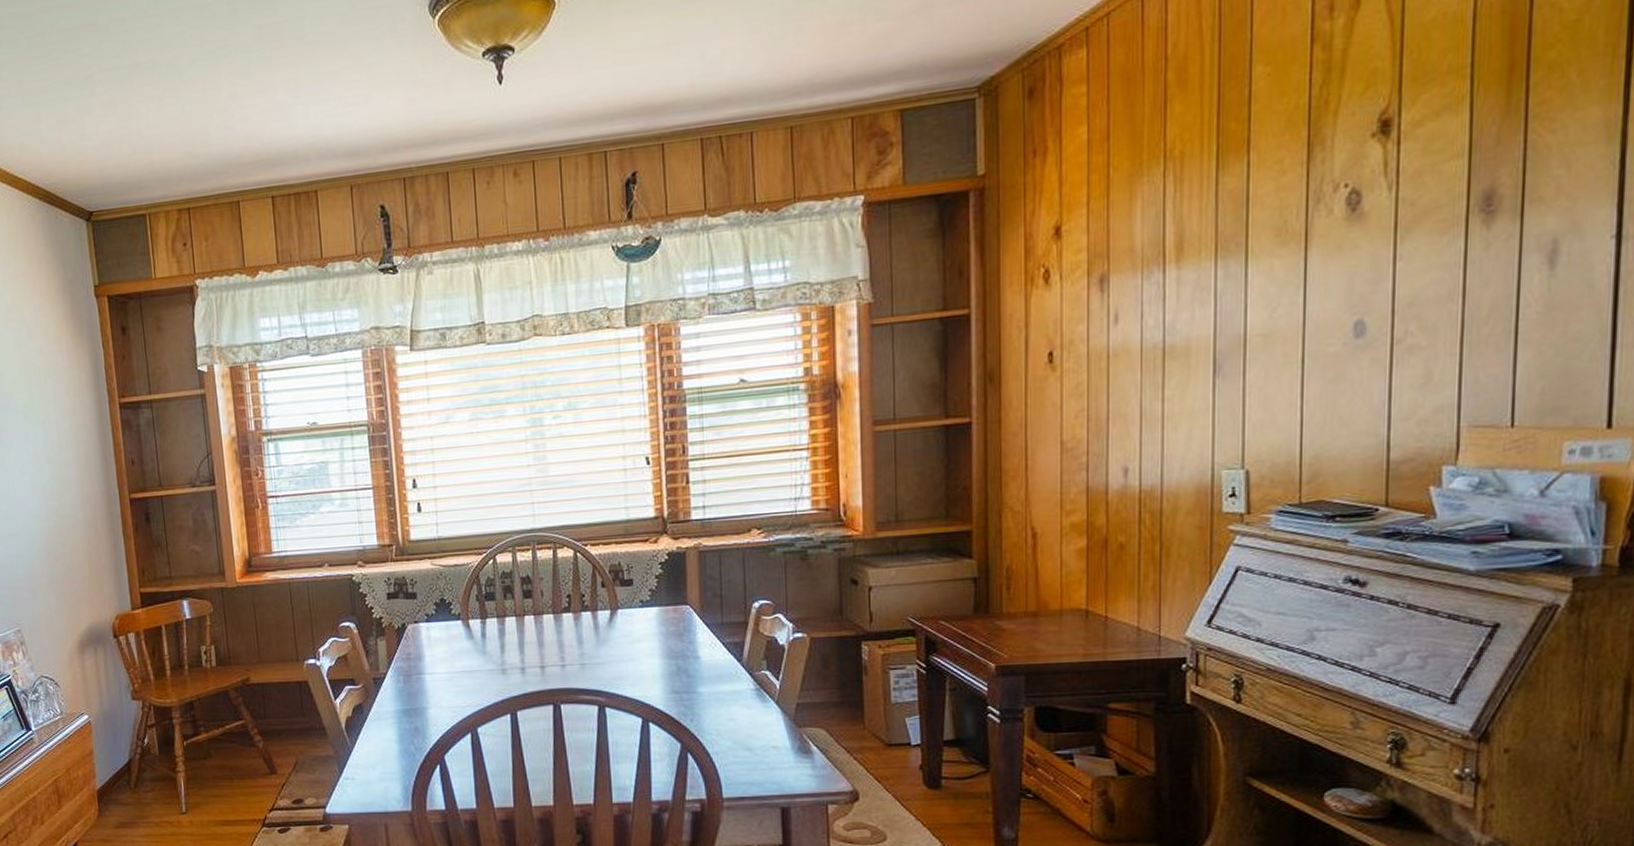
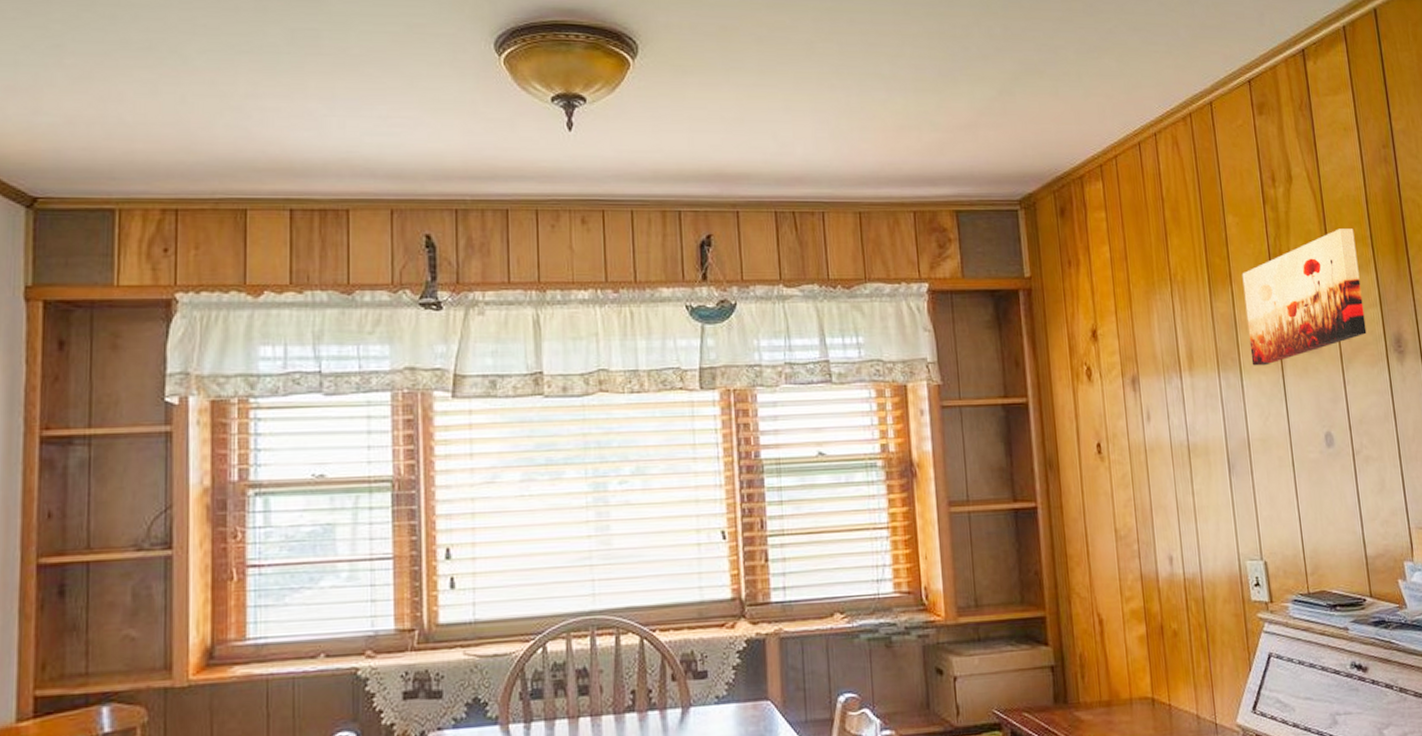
wall art: none [1263,57,1446,249] -> present [1242,229,1367,366]

